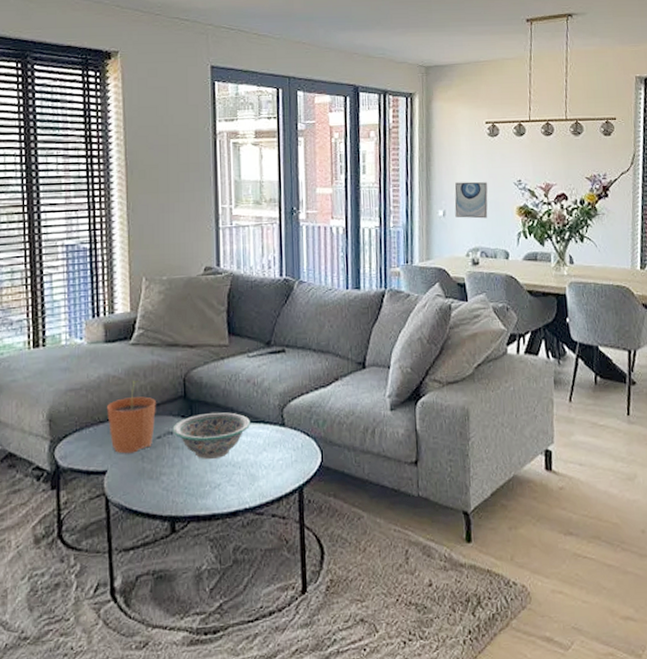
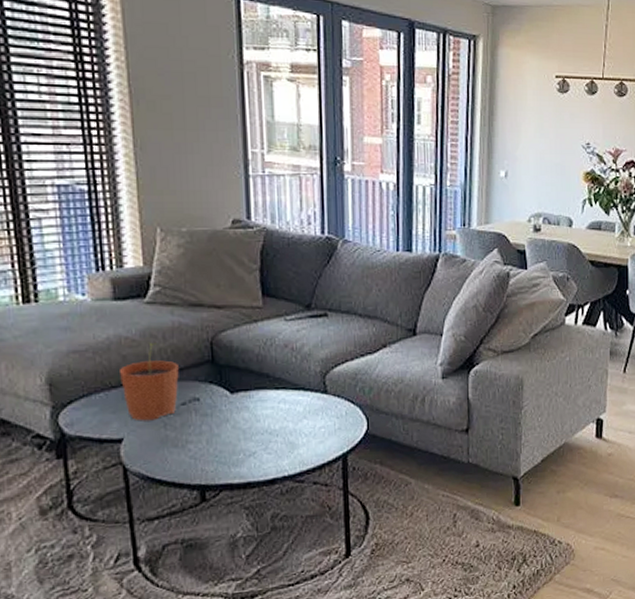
decorative bowl: present [172,412,250,459] -> none [199,378,288,427]
wall art: present [454,181,488,219] -> none [518,141,555,182]

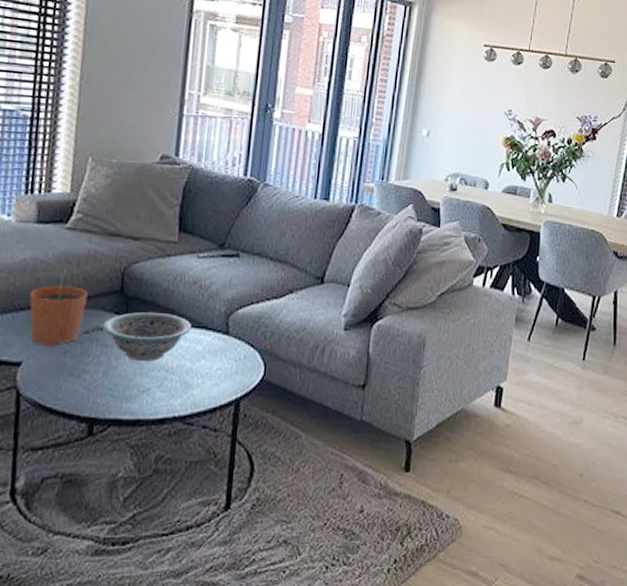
decorative bowl: none [199,378,288,427] -> present [102,311,191,361]

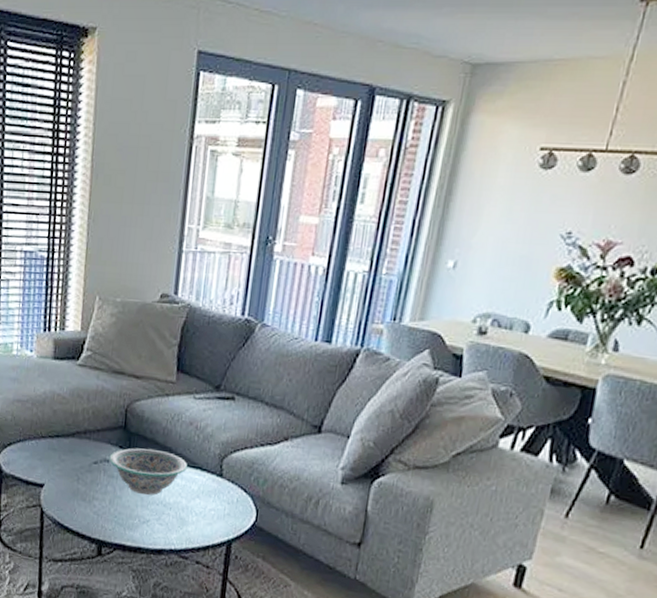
plant pot: present [29,268,88,347] -> none [49,402,96,473]

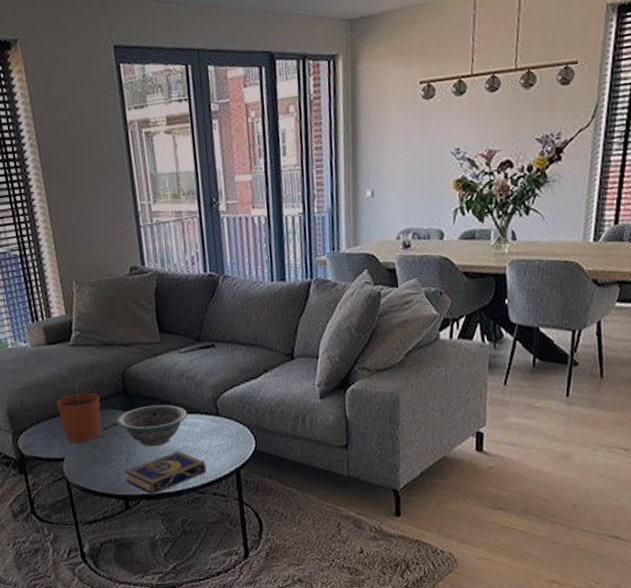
plant pot: none [49,402,96,473] -> present [57,379,101,443]
book: none [104,505,196,547] -> present [124,451,207,495]

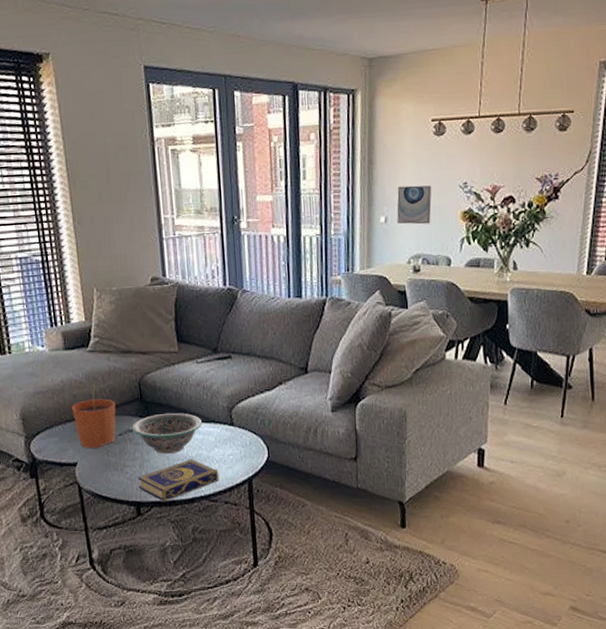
wall art: none [384,154,422,197] -> present [397,185,432,225]

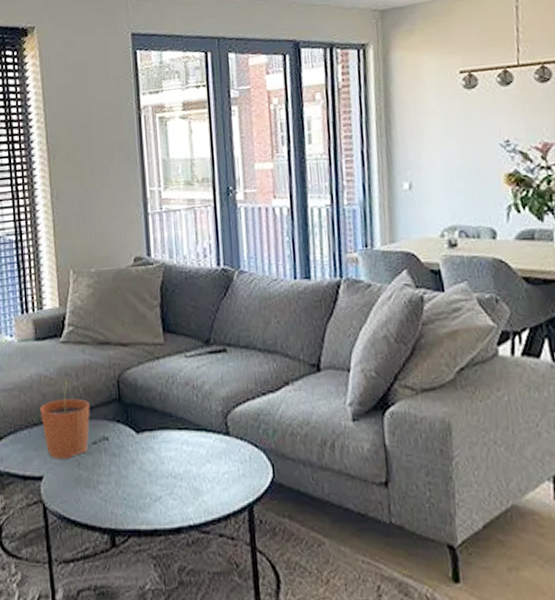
decorative bowl: present [132,412,202,454] -> none [108,417,191,469]
book: present [137,459,219,502] -> none [113,477,212,531]
wall art: present [397,185,432,225] -> none [422,145,467,191]

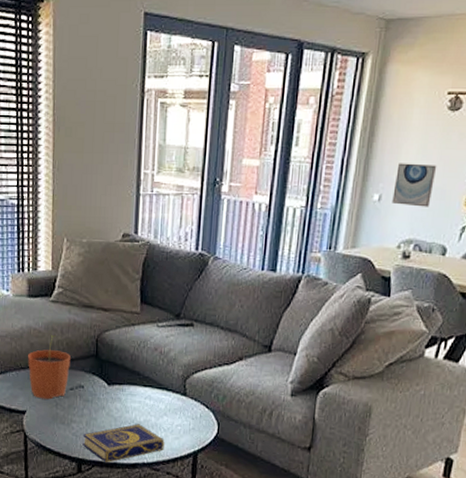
book: none [113,477,212,531] -> present [82,424,165,463]
wall art: none [422,145,467,191] -> present [392,163,437,207]

